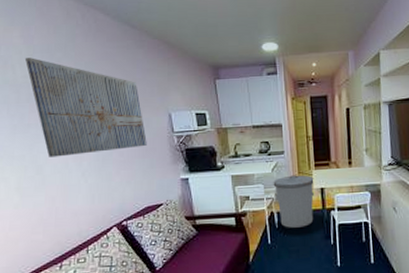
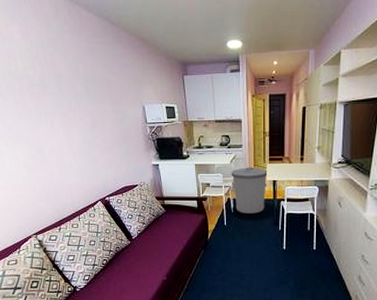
wall art: present [24,58,147,157] -> none [24,51,125,140]

